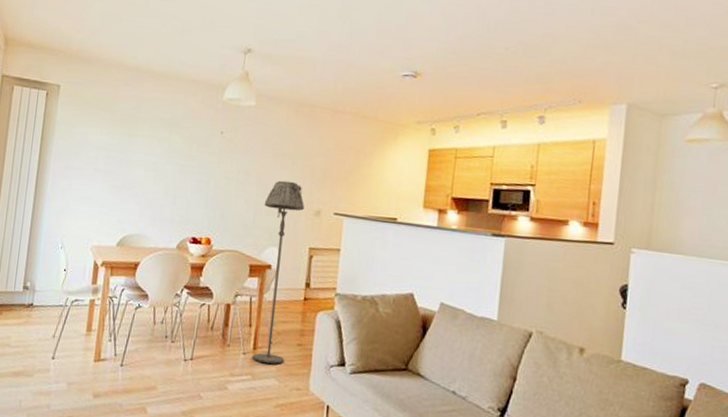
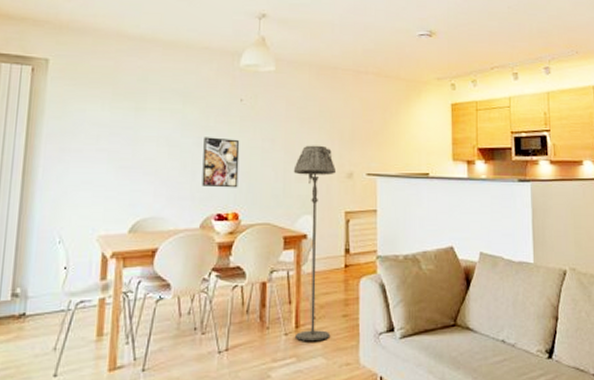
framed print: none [181,165,218,215] -> present [202,137,240,188]

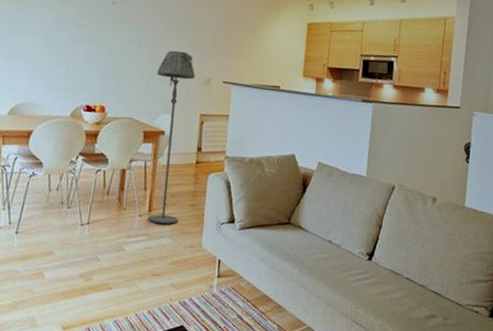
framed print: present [202,137,240,188] -> none [74,34,110,84]

